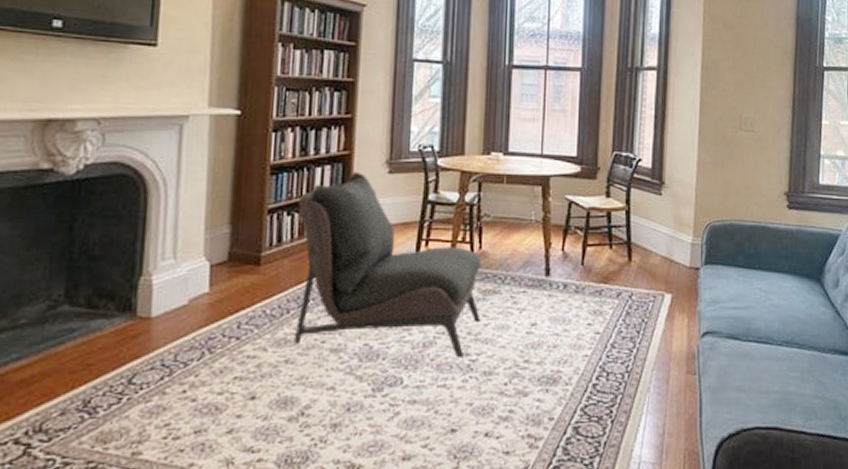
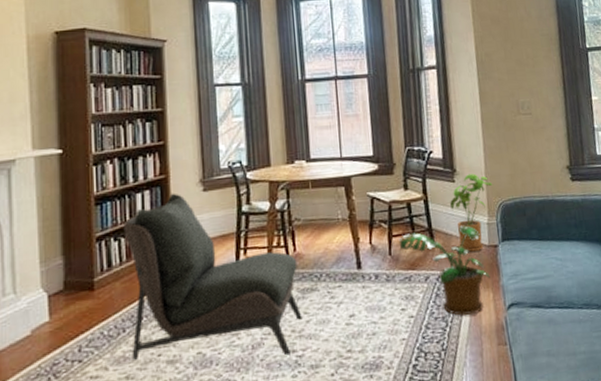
potted plant: none [593,243,687,338] -> present [398,225,490,316]
house plant: none [654,188,702,272] -> present [450,173,493,252]

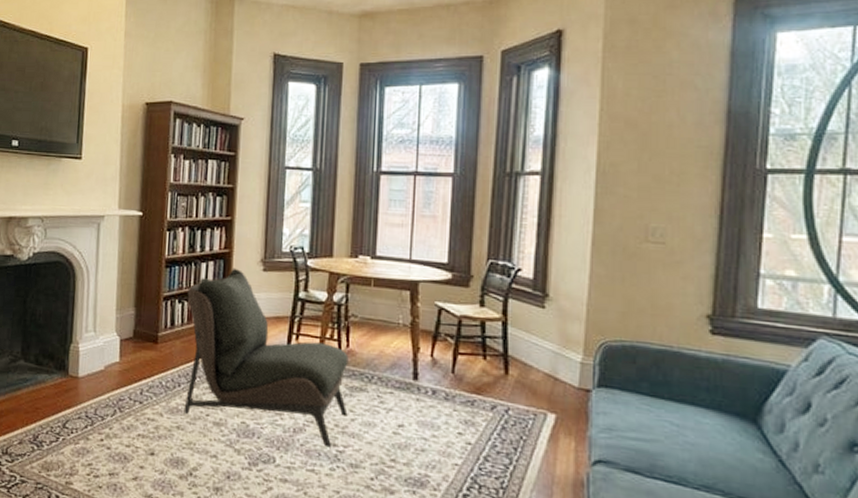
potted plant: present [398,225,490,316] -> none [465,354,575,460]
house plant: present [450,173,493,252] -> none [535,302,596,392]

